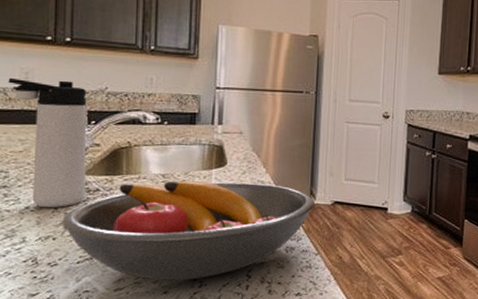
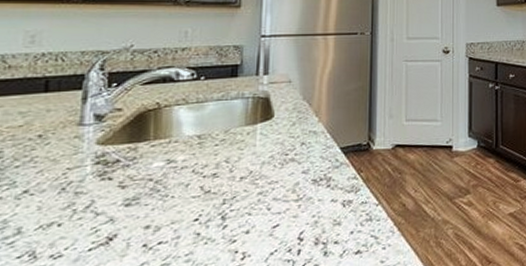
thermos bottle: present [8,77,87,208] -> none [8,41,108,190]
fruit bowl: present [61,181,314,281] -> none [70,134,373,258]

